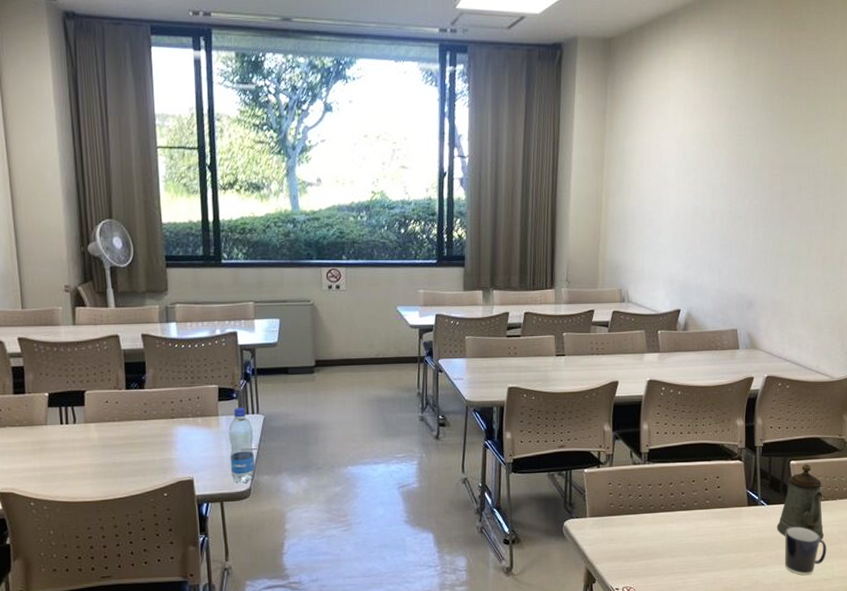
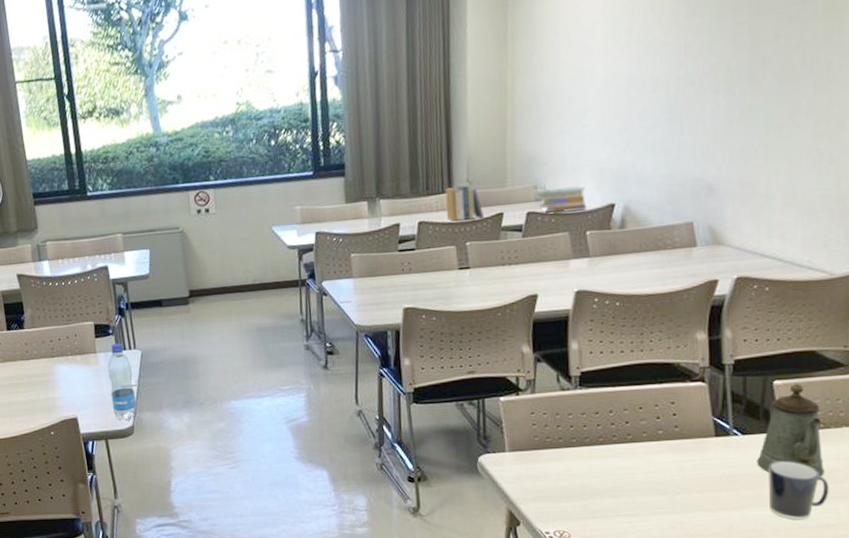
books: none [548,284,578,314] -> present [445,185,484,221]
books: none [617,292,658,313] -> present [531,186,586,212]

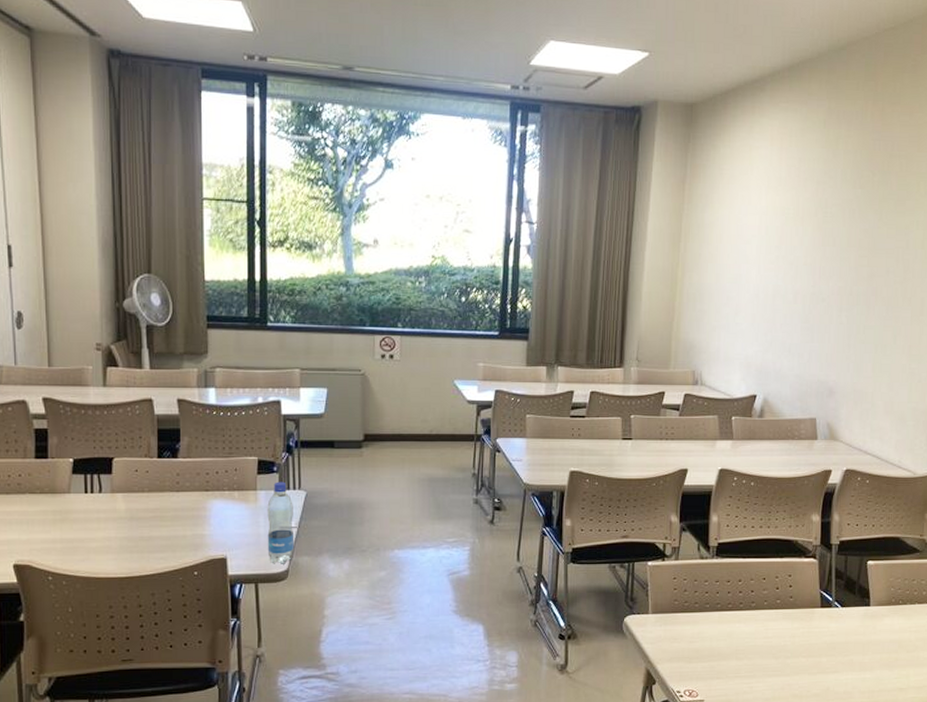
books: present [445,185,484,221] -> none [616,362,648,395]
books: present [531,186,586,212] -> none [690,374,734,398]
coffee pot: present [757,384,824,477] -> none [851,565,901,646]
mug: present [768,460,829,520] -> none [857,631,903,684]

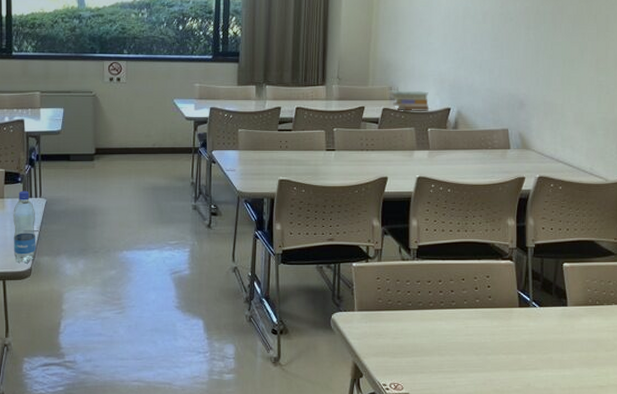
books: none [690,374,734,398] -> present [387,90,428,111]

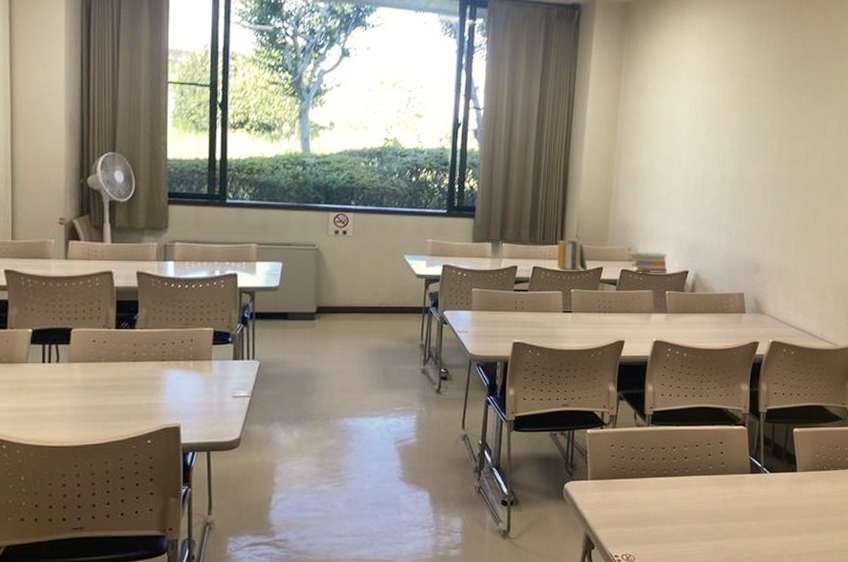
bottle: present [13,190,37,264] -> none [220,352,247,433]
books: none [320,81,349,110] -> present [557,240,587,270]

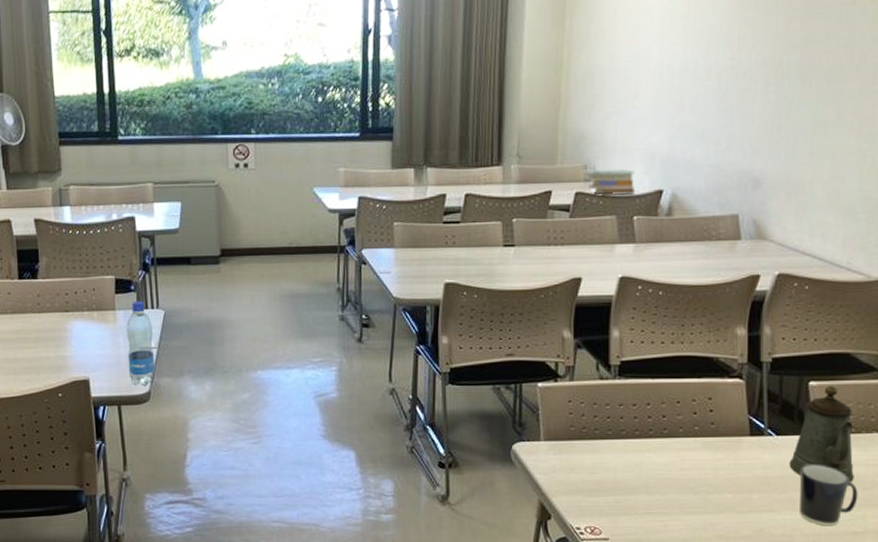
bottle: none [220,352,247,433] -> present [126,300,155,386]
books: present [557,240,587,270] -> none [495,159,532,196]
coffee pot: none [779,432,826,510] -> present [789,386,854,482]
mug: none [786,495,828,547] -> present [798,463,858,526]

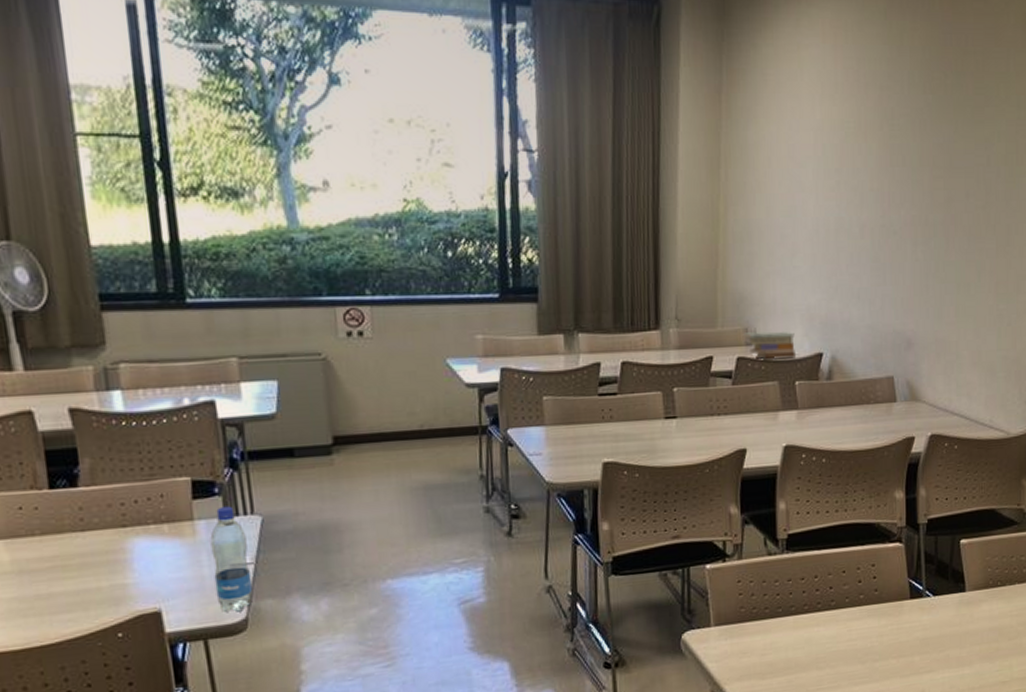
coffee pot: present [789,386,854,482] -> none [945,542,1001,634]
mug: present [798,463,858,526] -> none [955,620,1005,680]

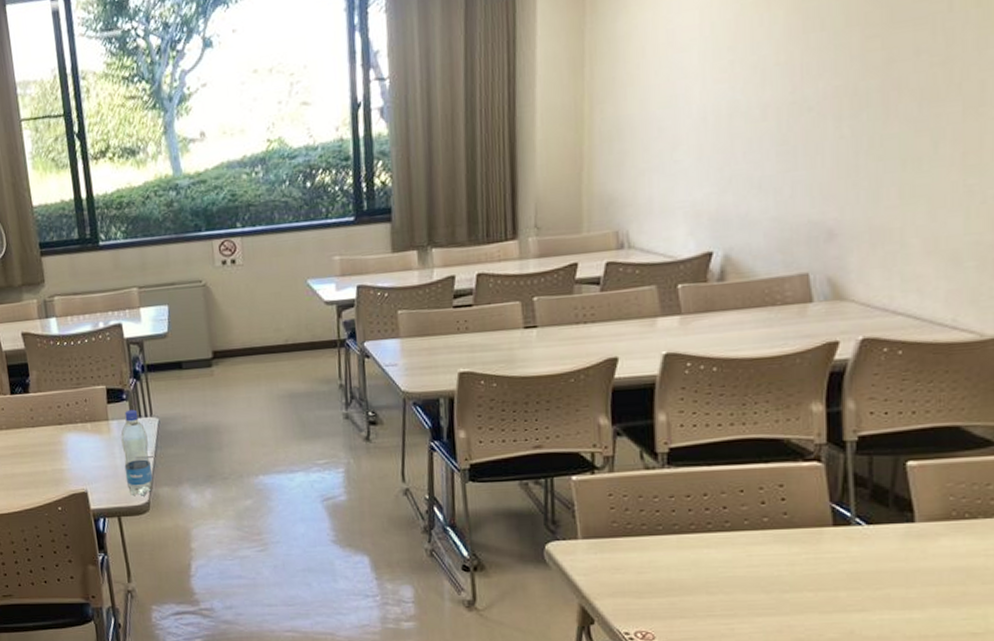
books: present [742,331,795,359] -> none [612,232,677,262]

